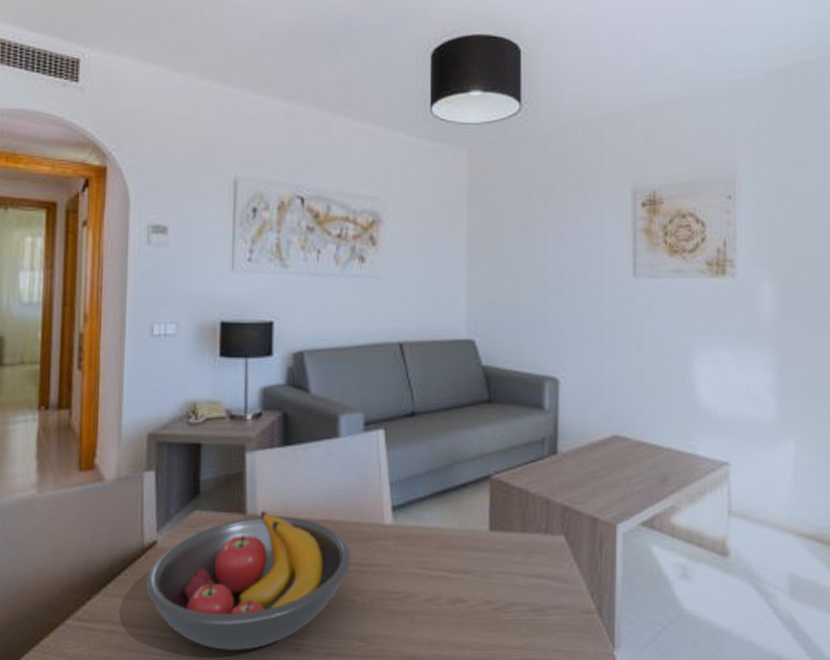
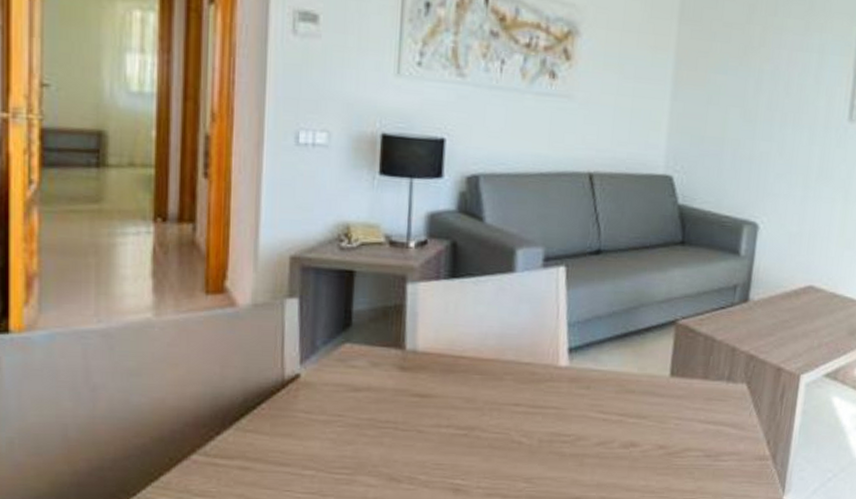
fruit bowl: present [146,511,352,650] -> none [287,347,521,489]

